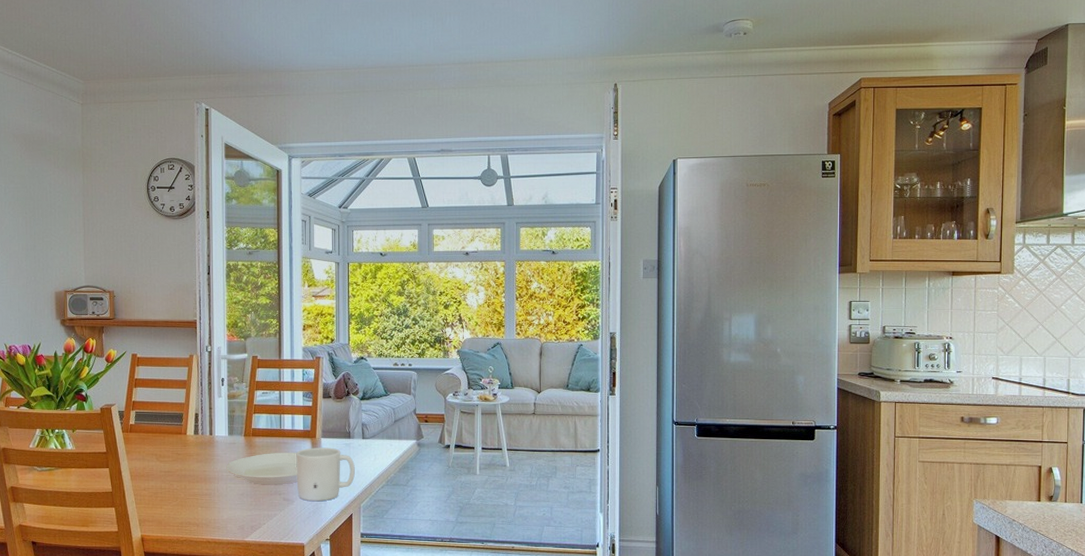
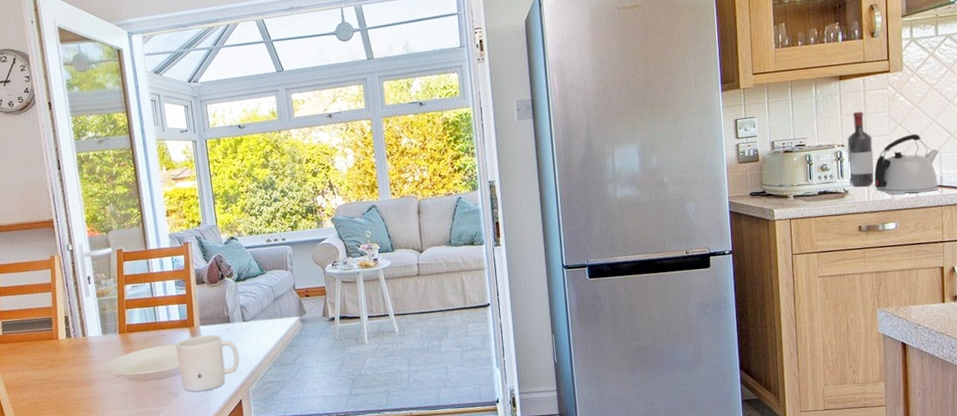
wine bottle: none [956,308,980,379] -> present [847,111,874,187]
kettle: none [979,335,1044,392] -> present [874,134,939,196]

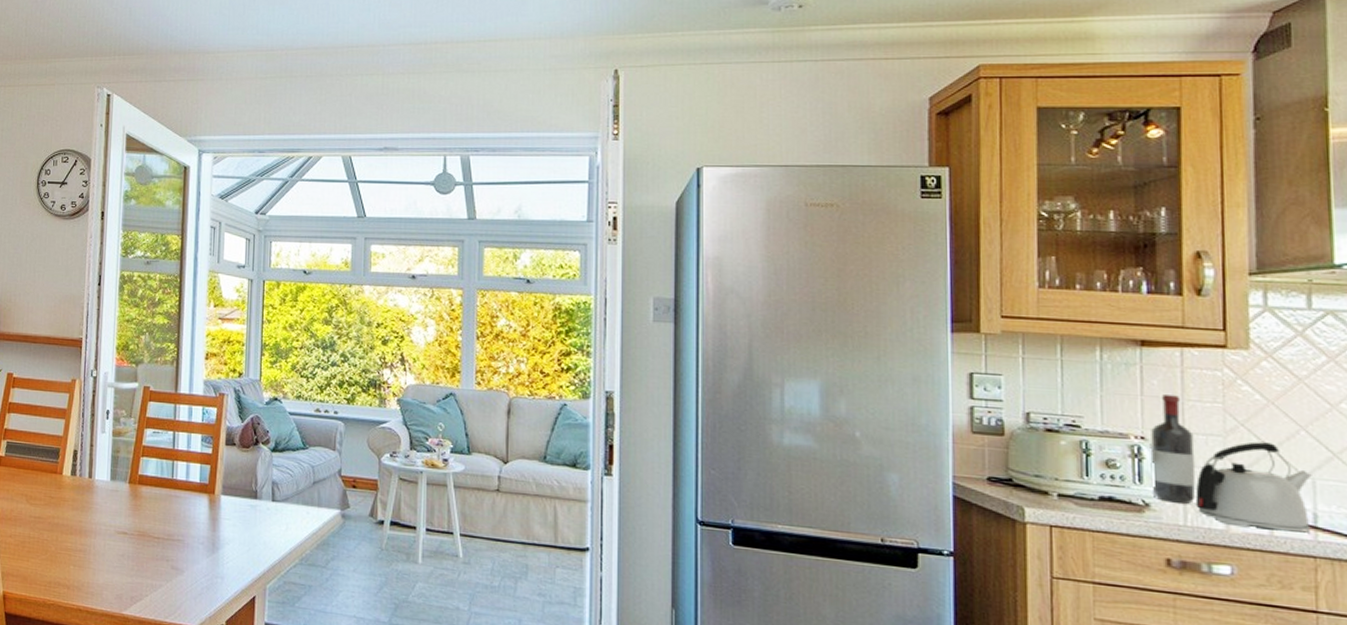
plate: present [104,344,180,381] -> none [106,507,191,549]
mug: present [175,334,240,392] -> none [188,506,261,576]

